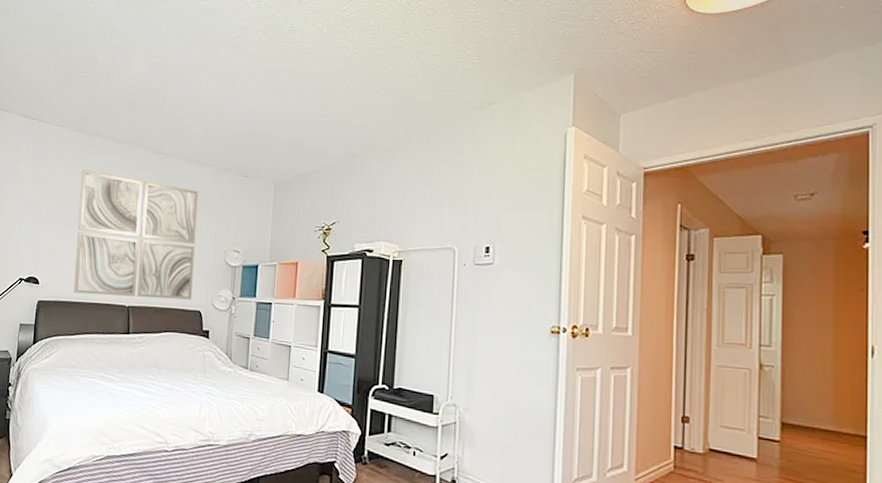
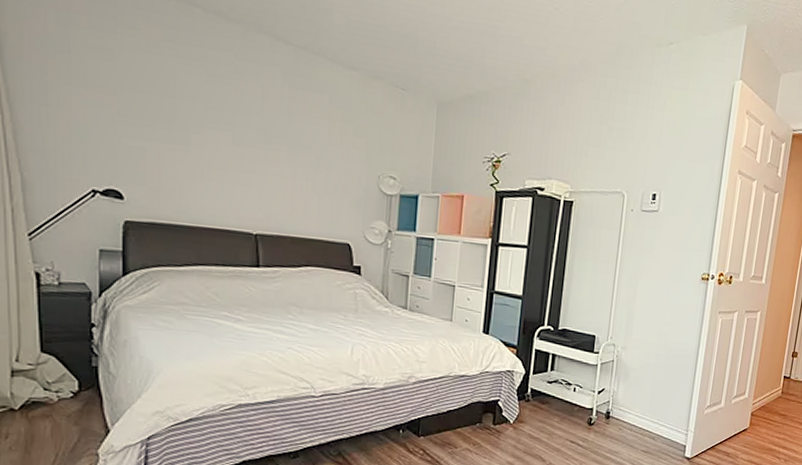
wall art: present [73,170,198,300] -> none [176,51,343,231]

